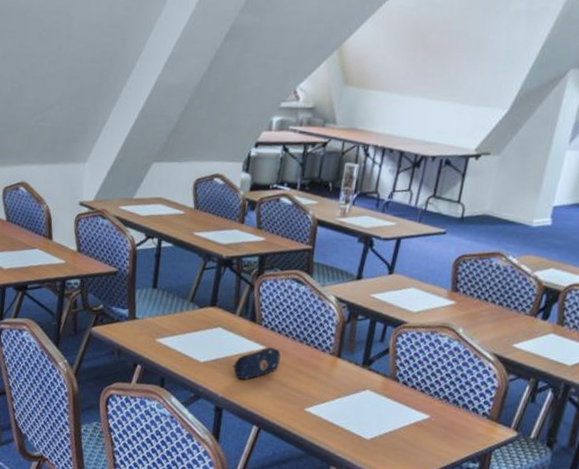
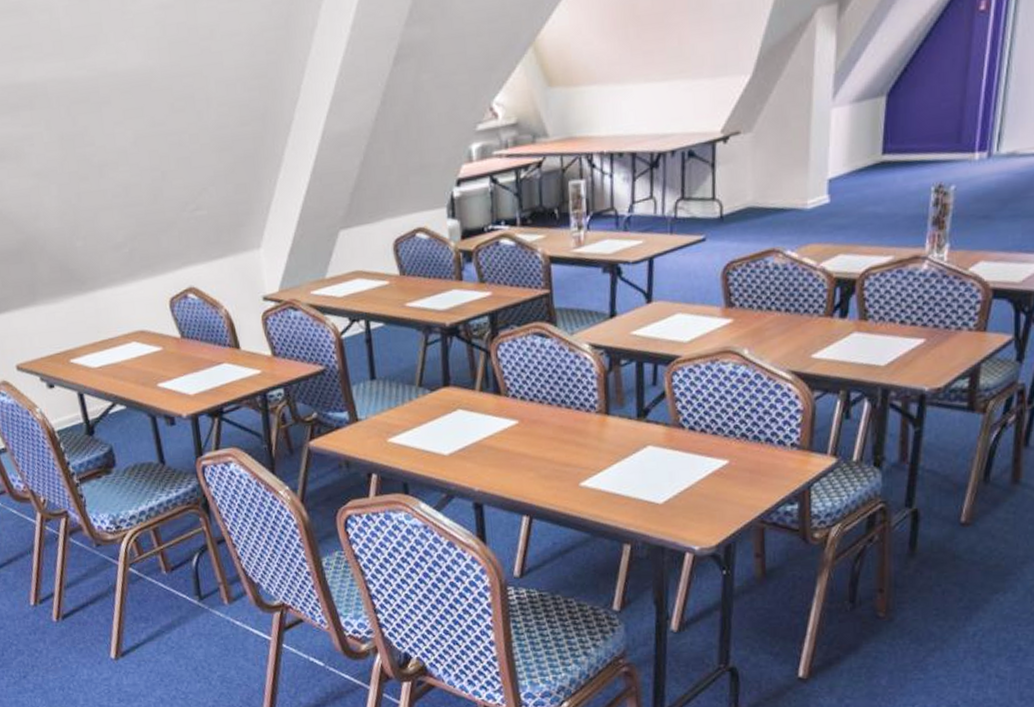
pencil case: present [233,347,281,380] -> none [484,420,539,465]

